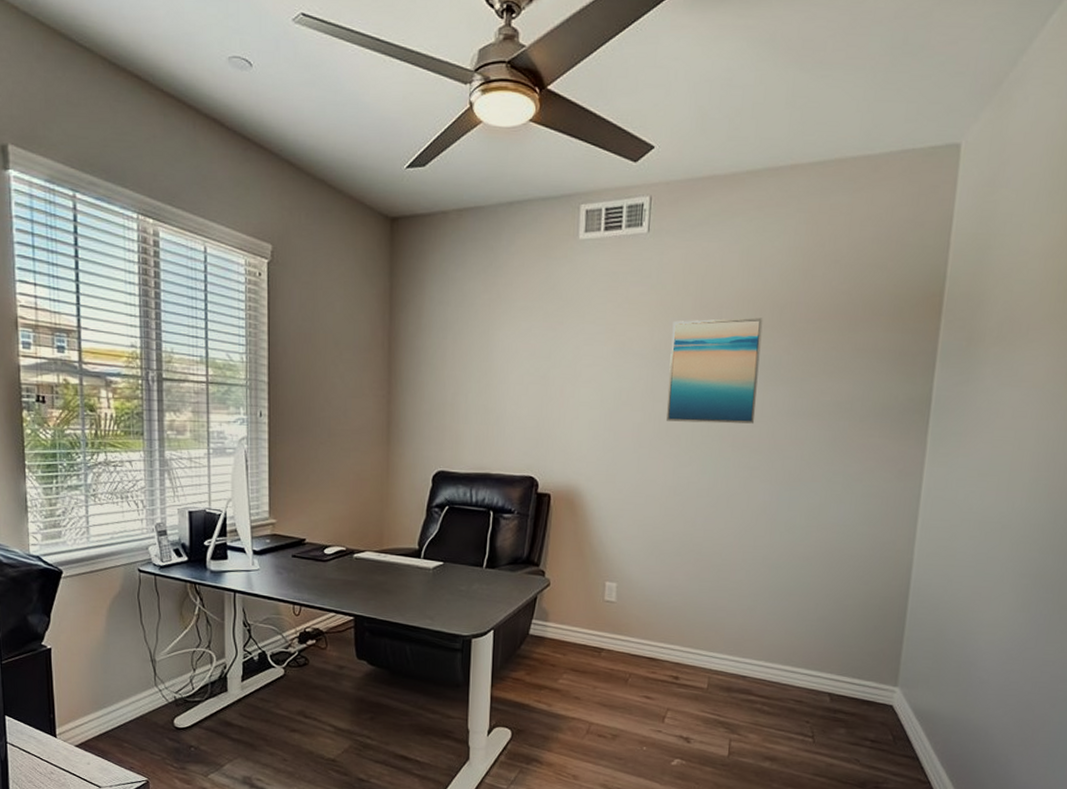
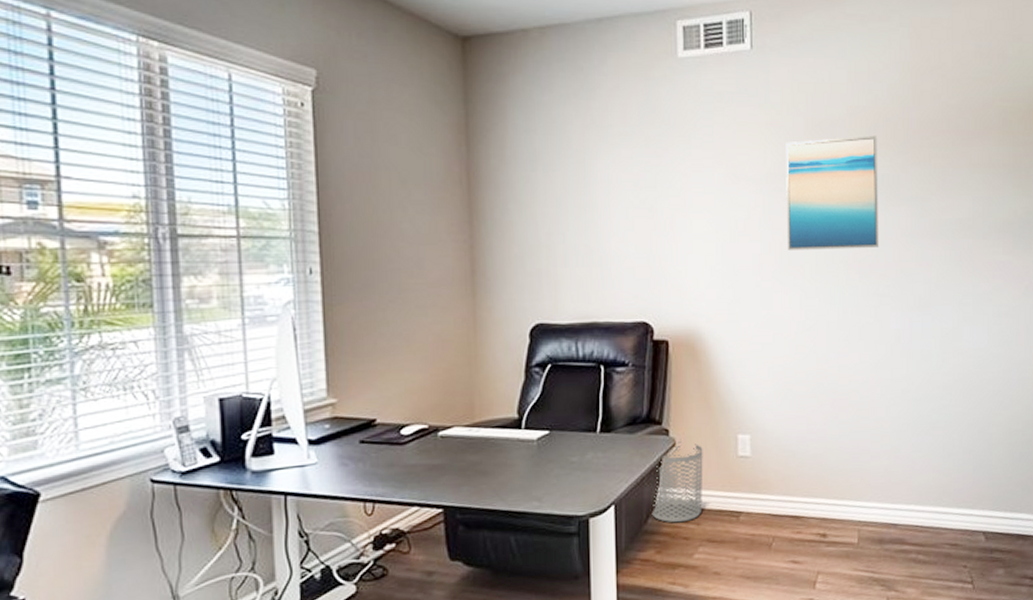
waste bin: none [524,583,574,652] -> present [651,442,703,523]

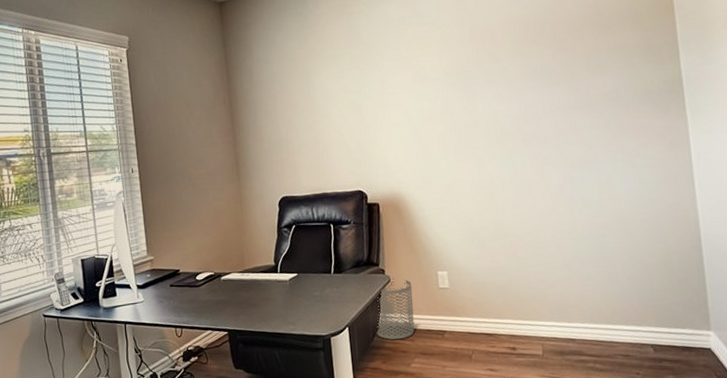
wall art: present [786,135,879,250] -> none [456,35,539,129]

